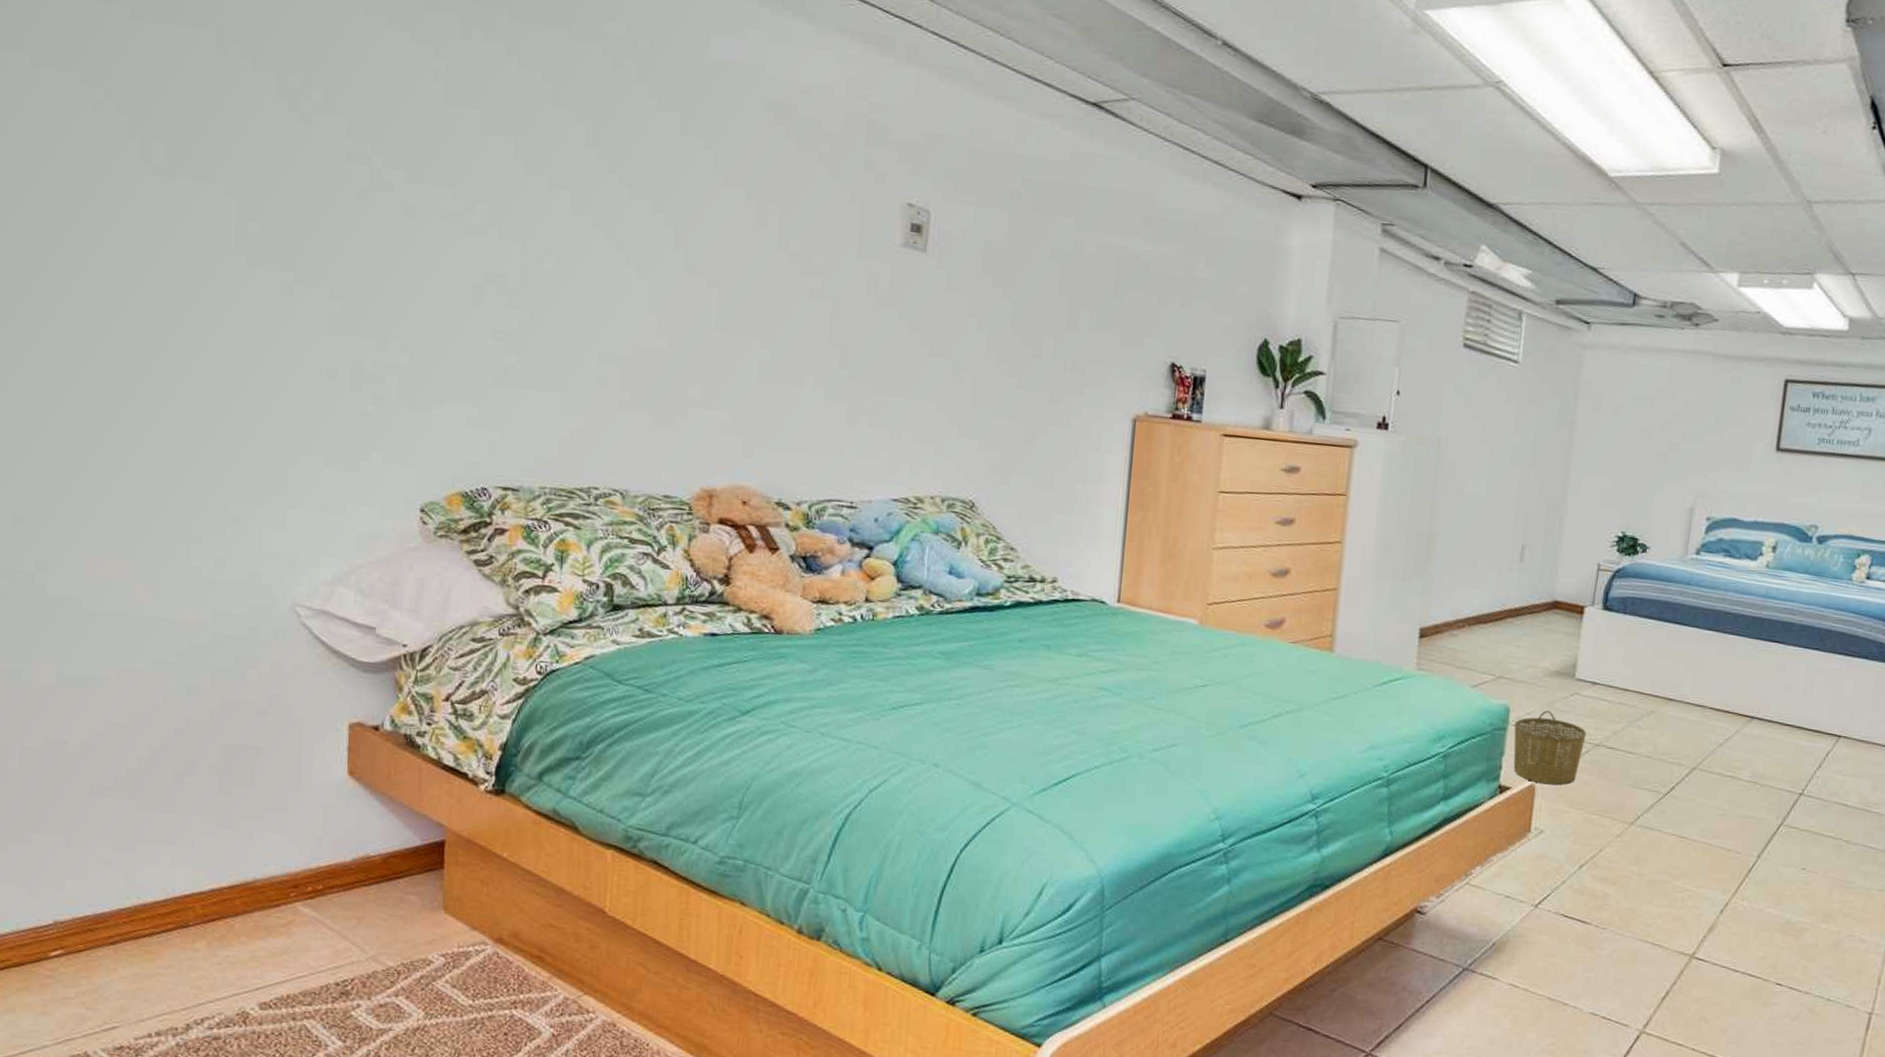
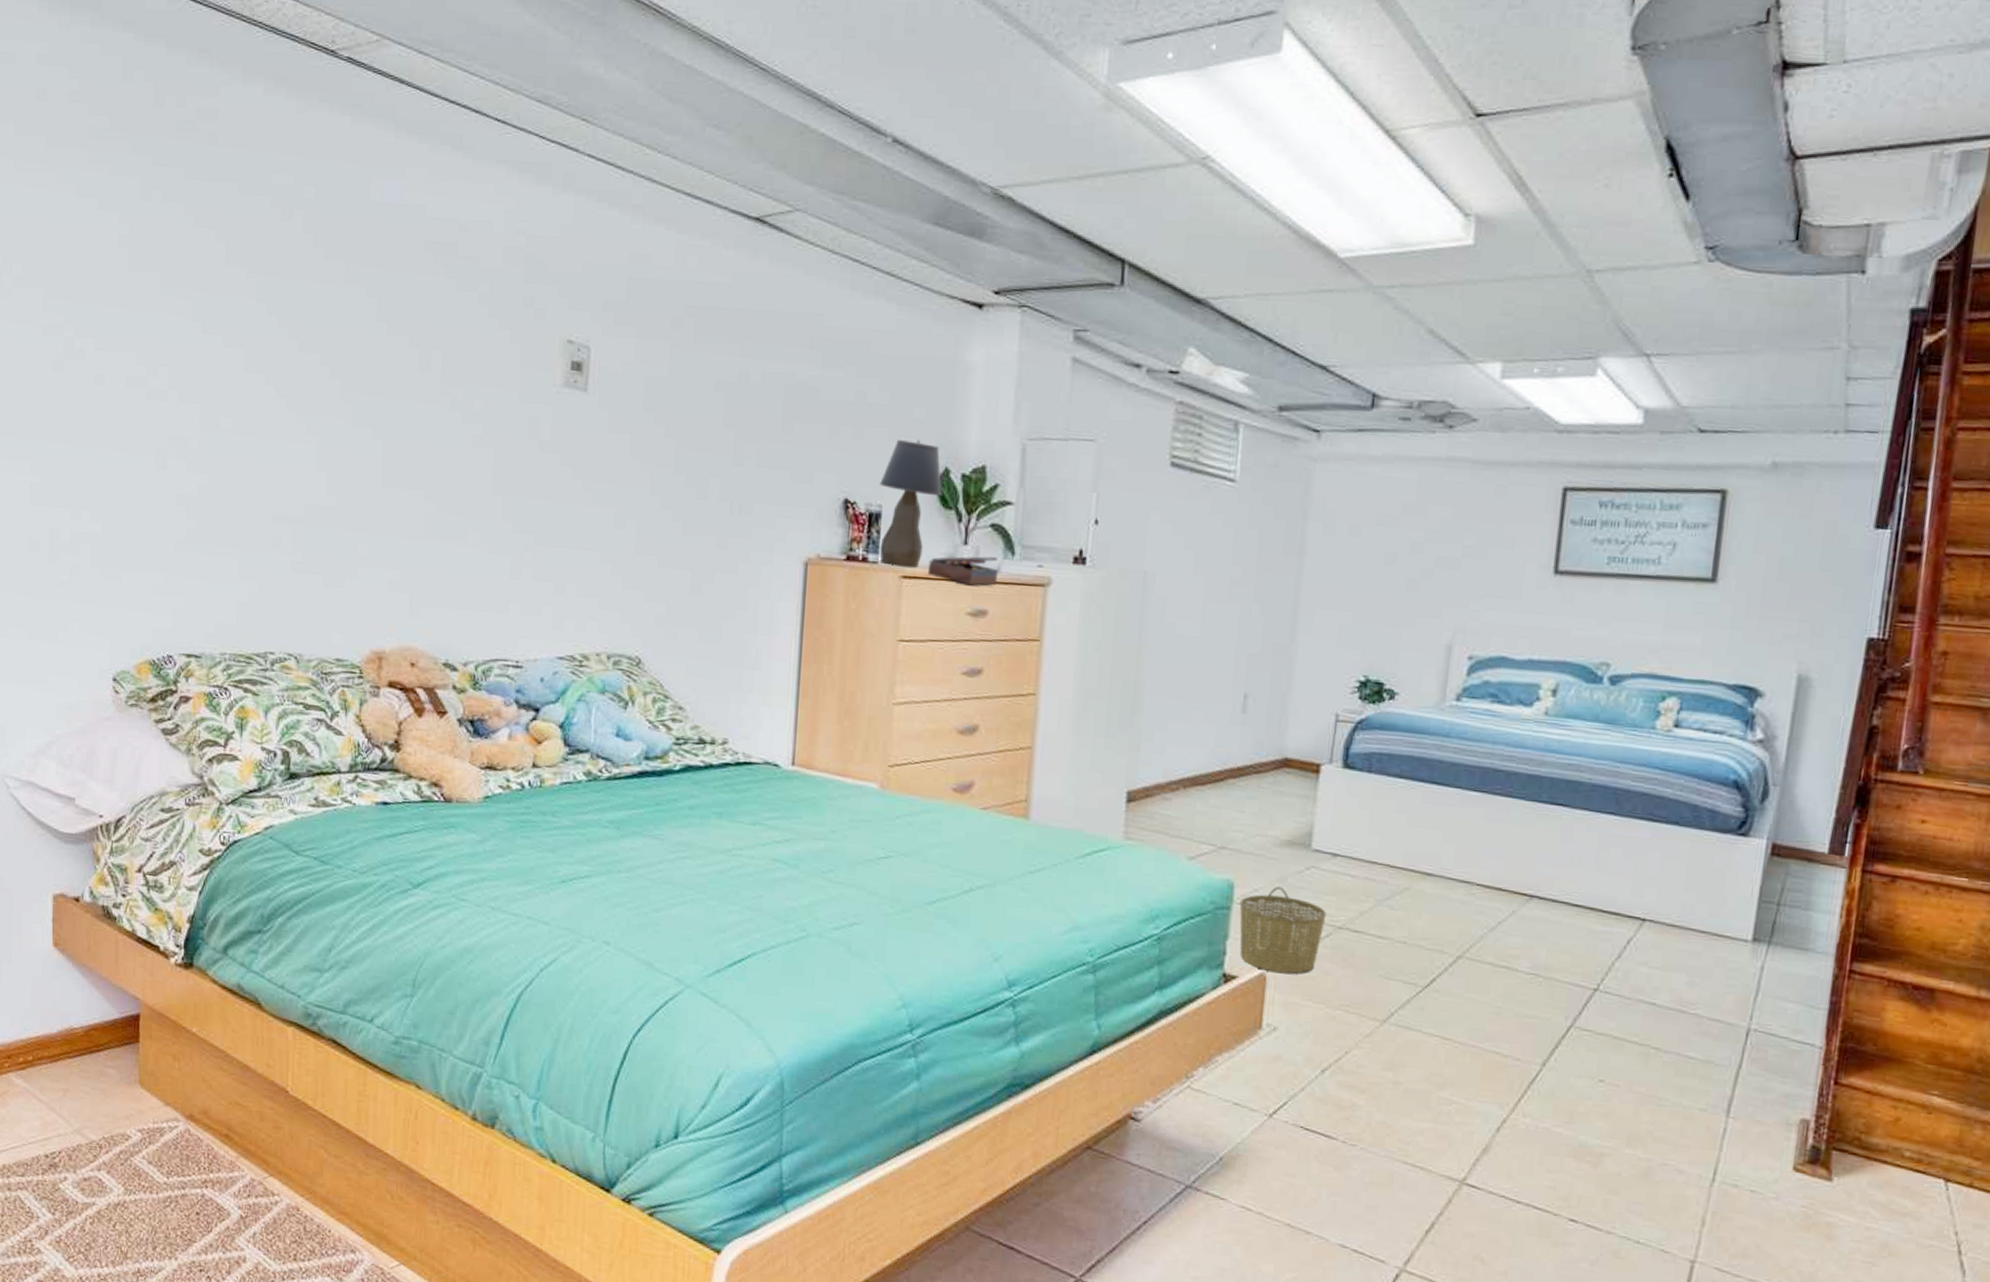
table lamp: none [1203,312,1262,429] -> present [879,440,943,569]
jewelry box: none [1246,418,1311,445] -> present [927,556,999,586]

